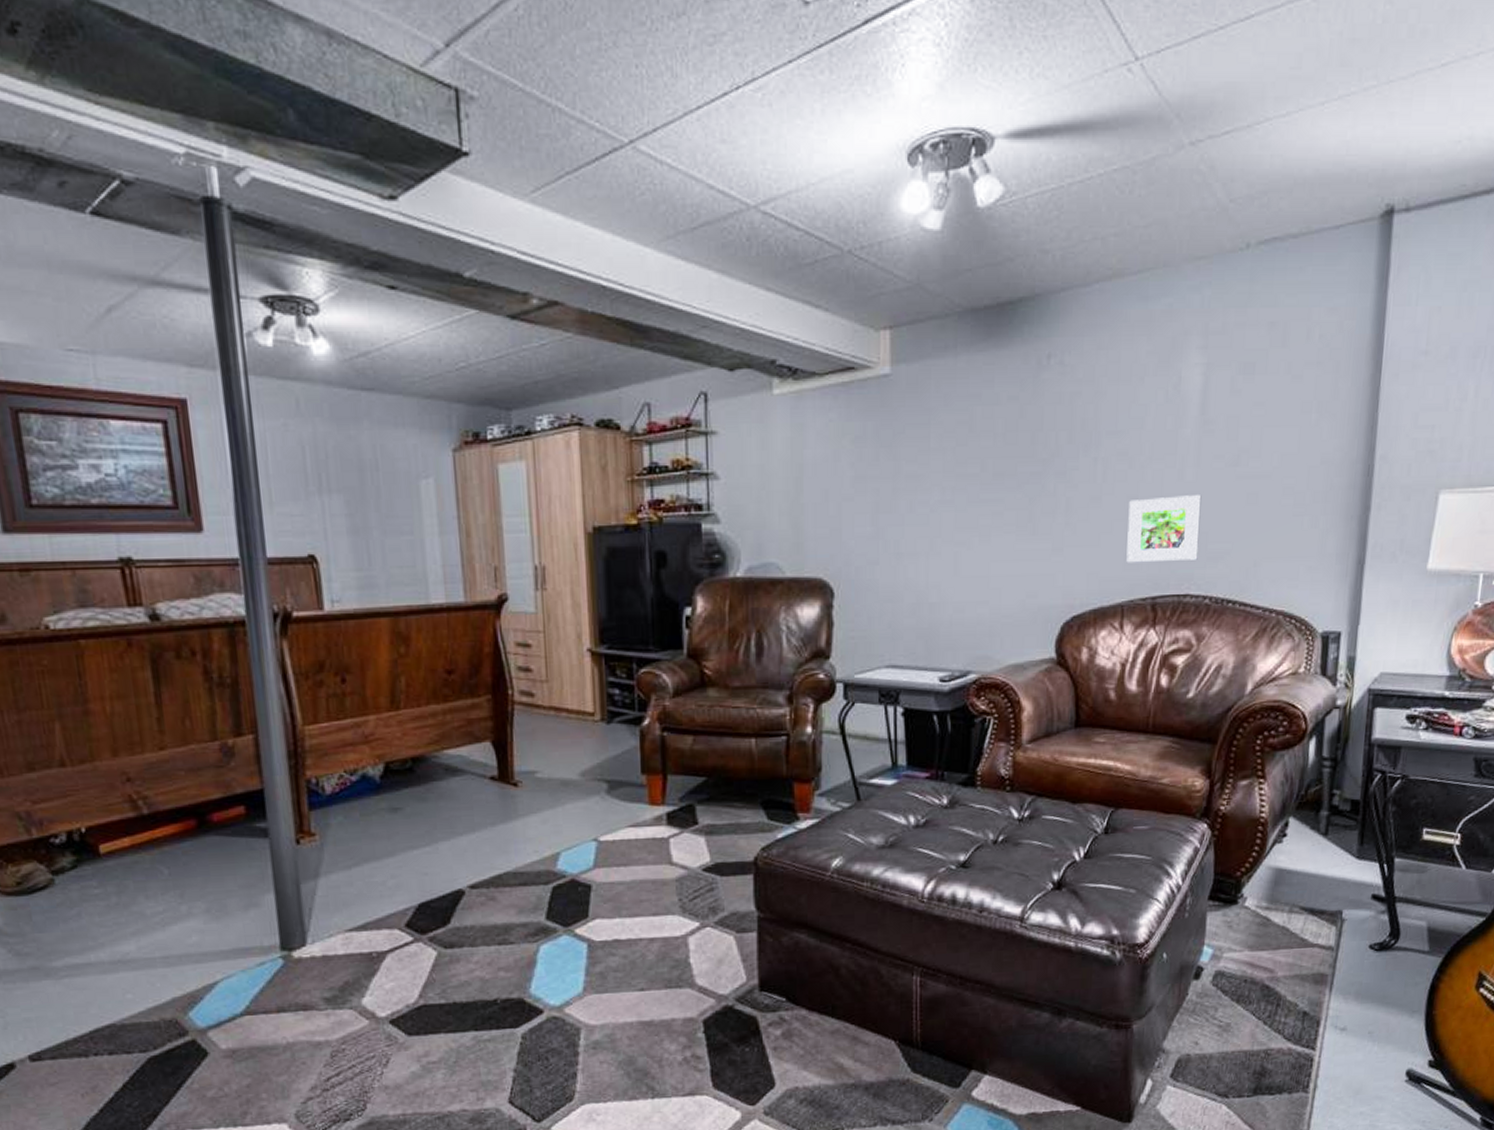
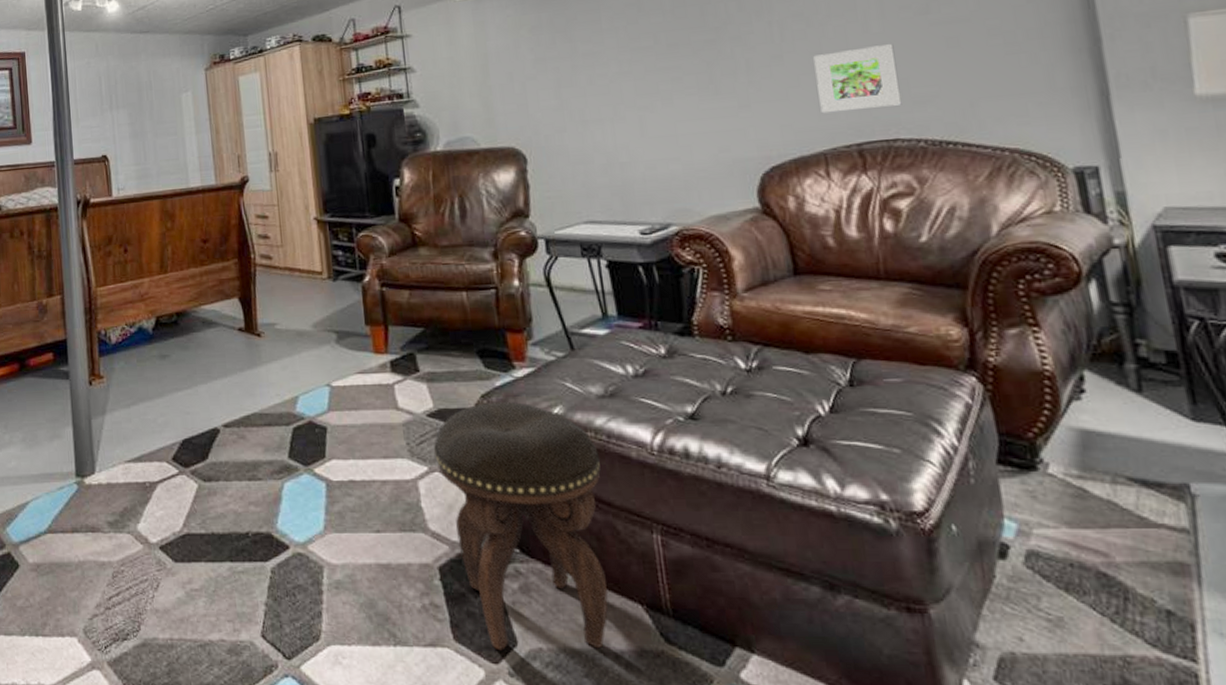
footstool: none [708,854,872,1093] -> present [434,402,608,651]

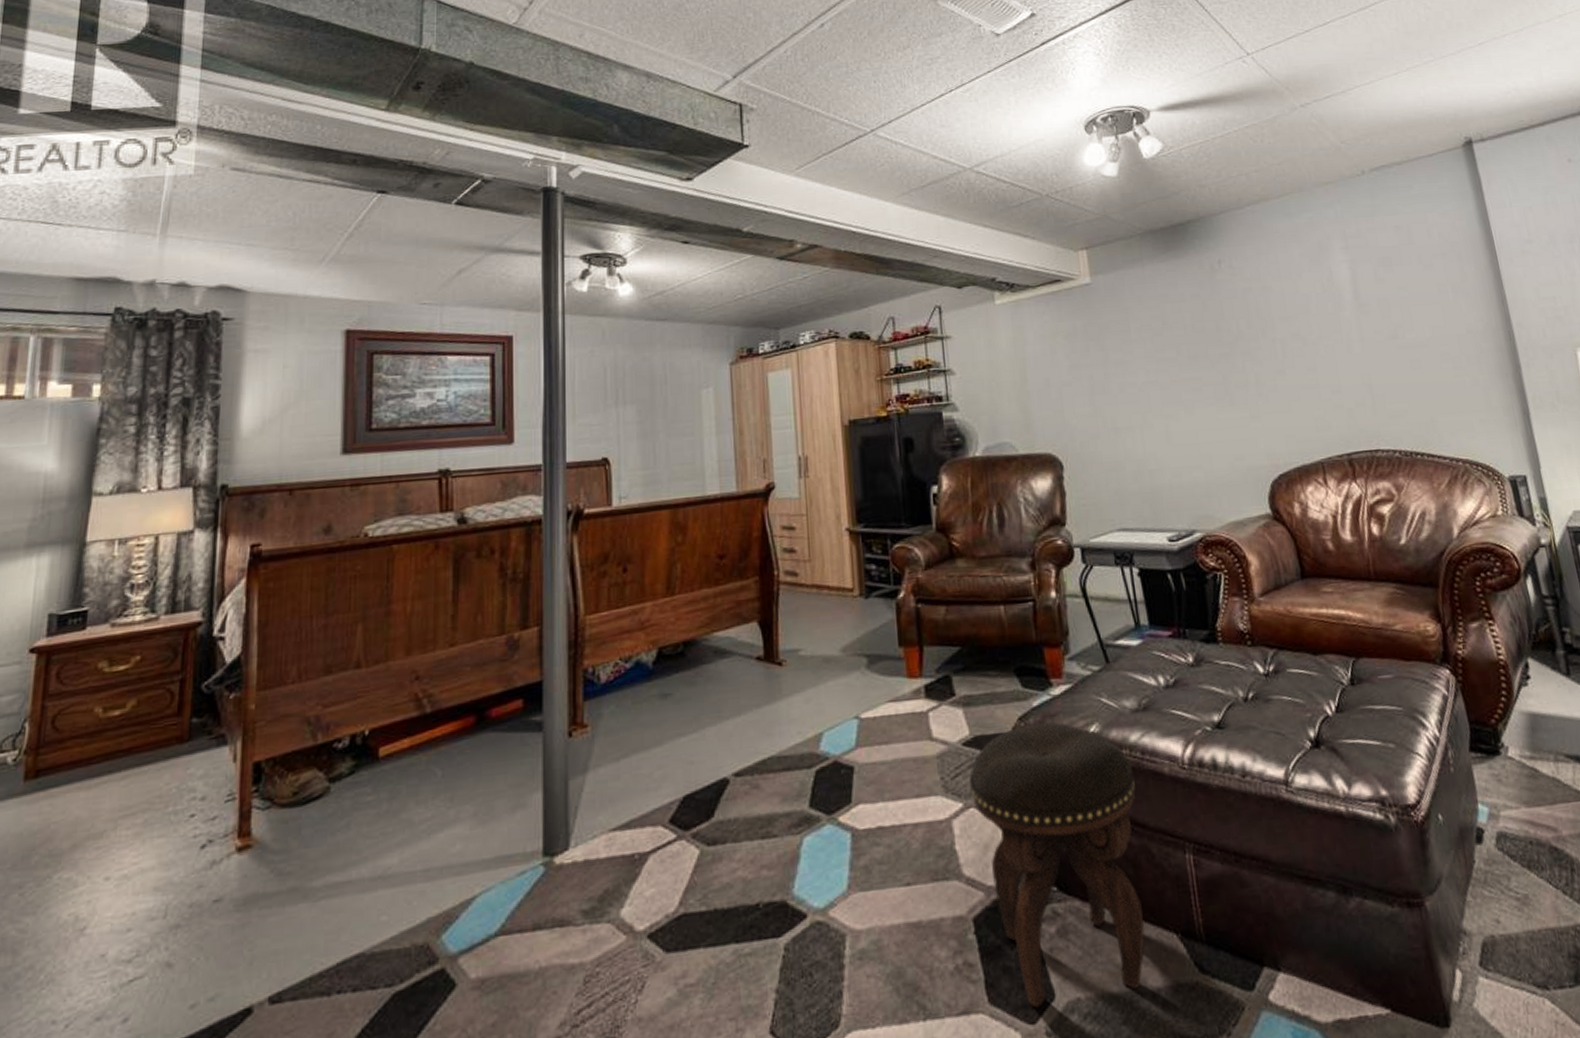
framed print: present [813,44,902,114] -> none [1310,364,1381,425]

